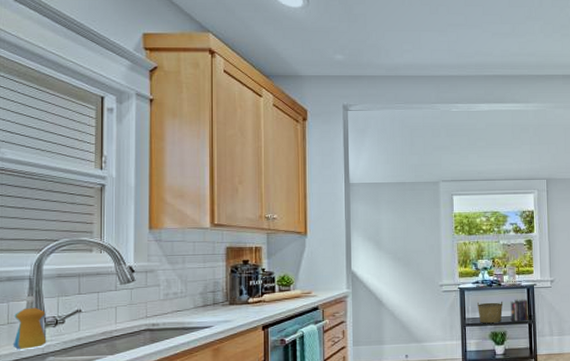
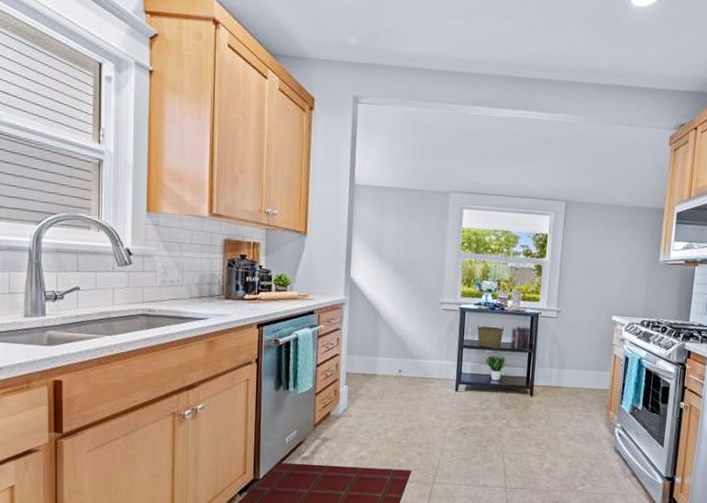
soap dispenser: present [13,295,47,350] -> none [14,267,47,321]

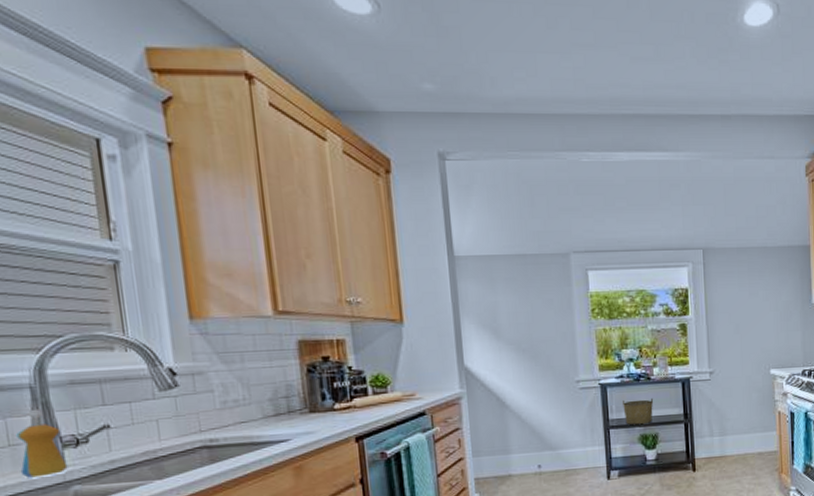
soap dispenser: none [14,267,47,321] -> present [15,408,68,478]
books: present [510,326,531,350] -> none [662,394,684,422]

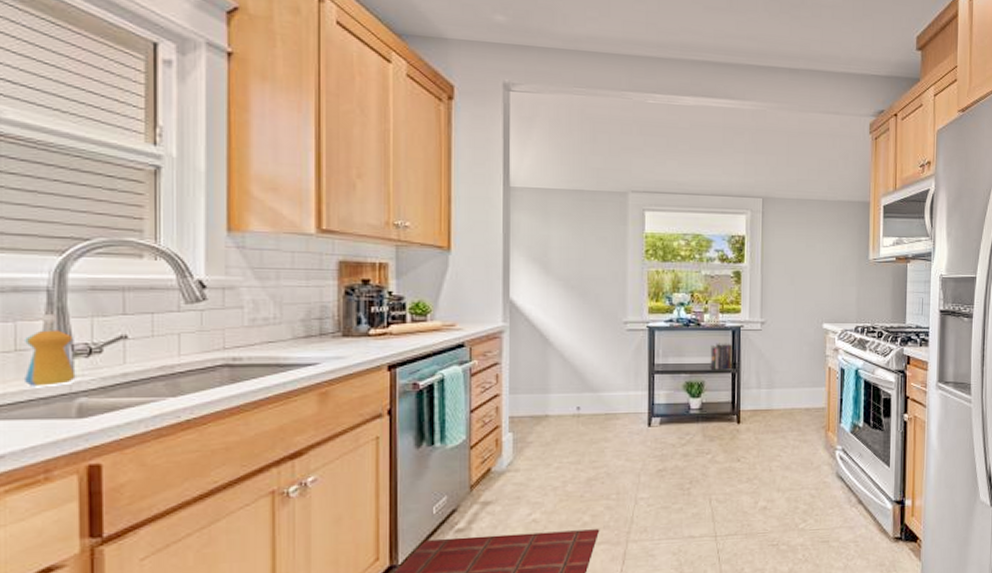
basket: present [623,397,654,425] -> none [670,344,702,372]
books: none [662,394,684,422] -> present [710,343,732,370]

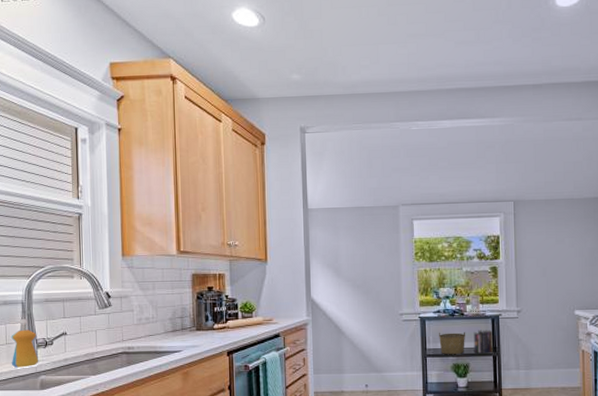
basket: none [670,344,702,372] -> present [439,331,466,355]

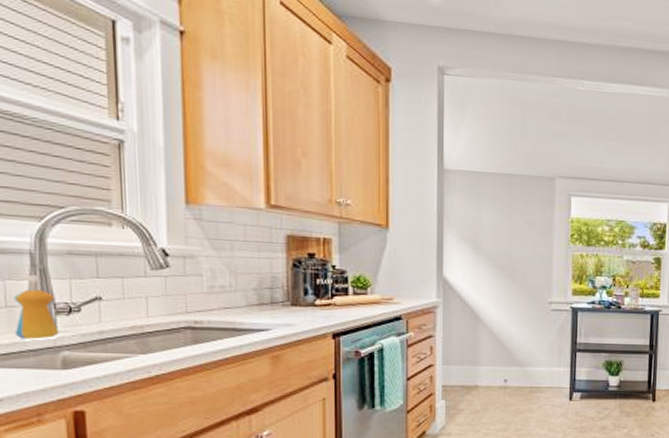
basket: present [439,331,466,355] -> none [592,326,622,351]
books: present [473,330,493,353] -> none [629,325,651,351]

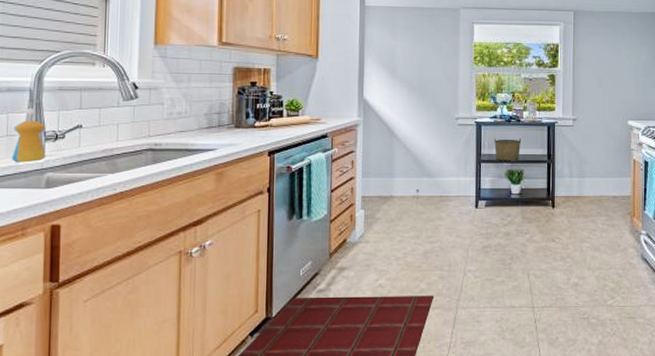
basket: none [592,326,622,351] -> present [494,138,522,161]

